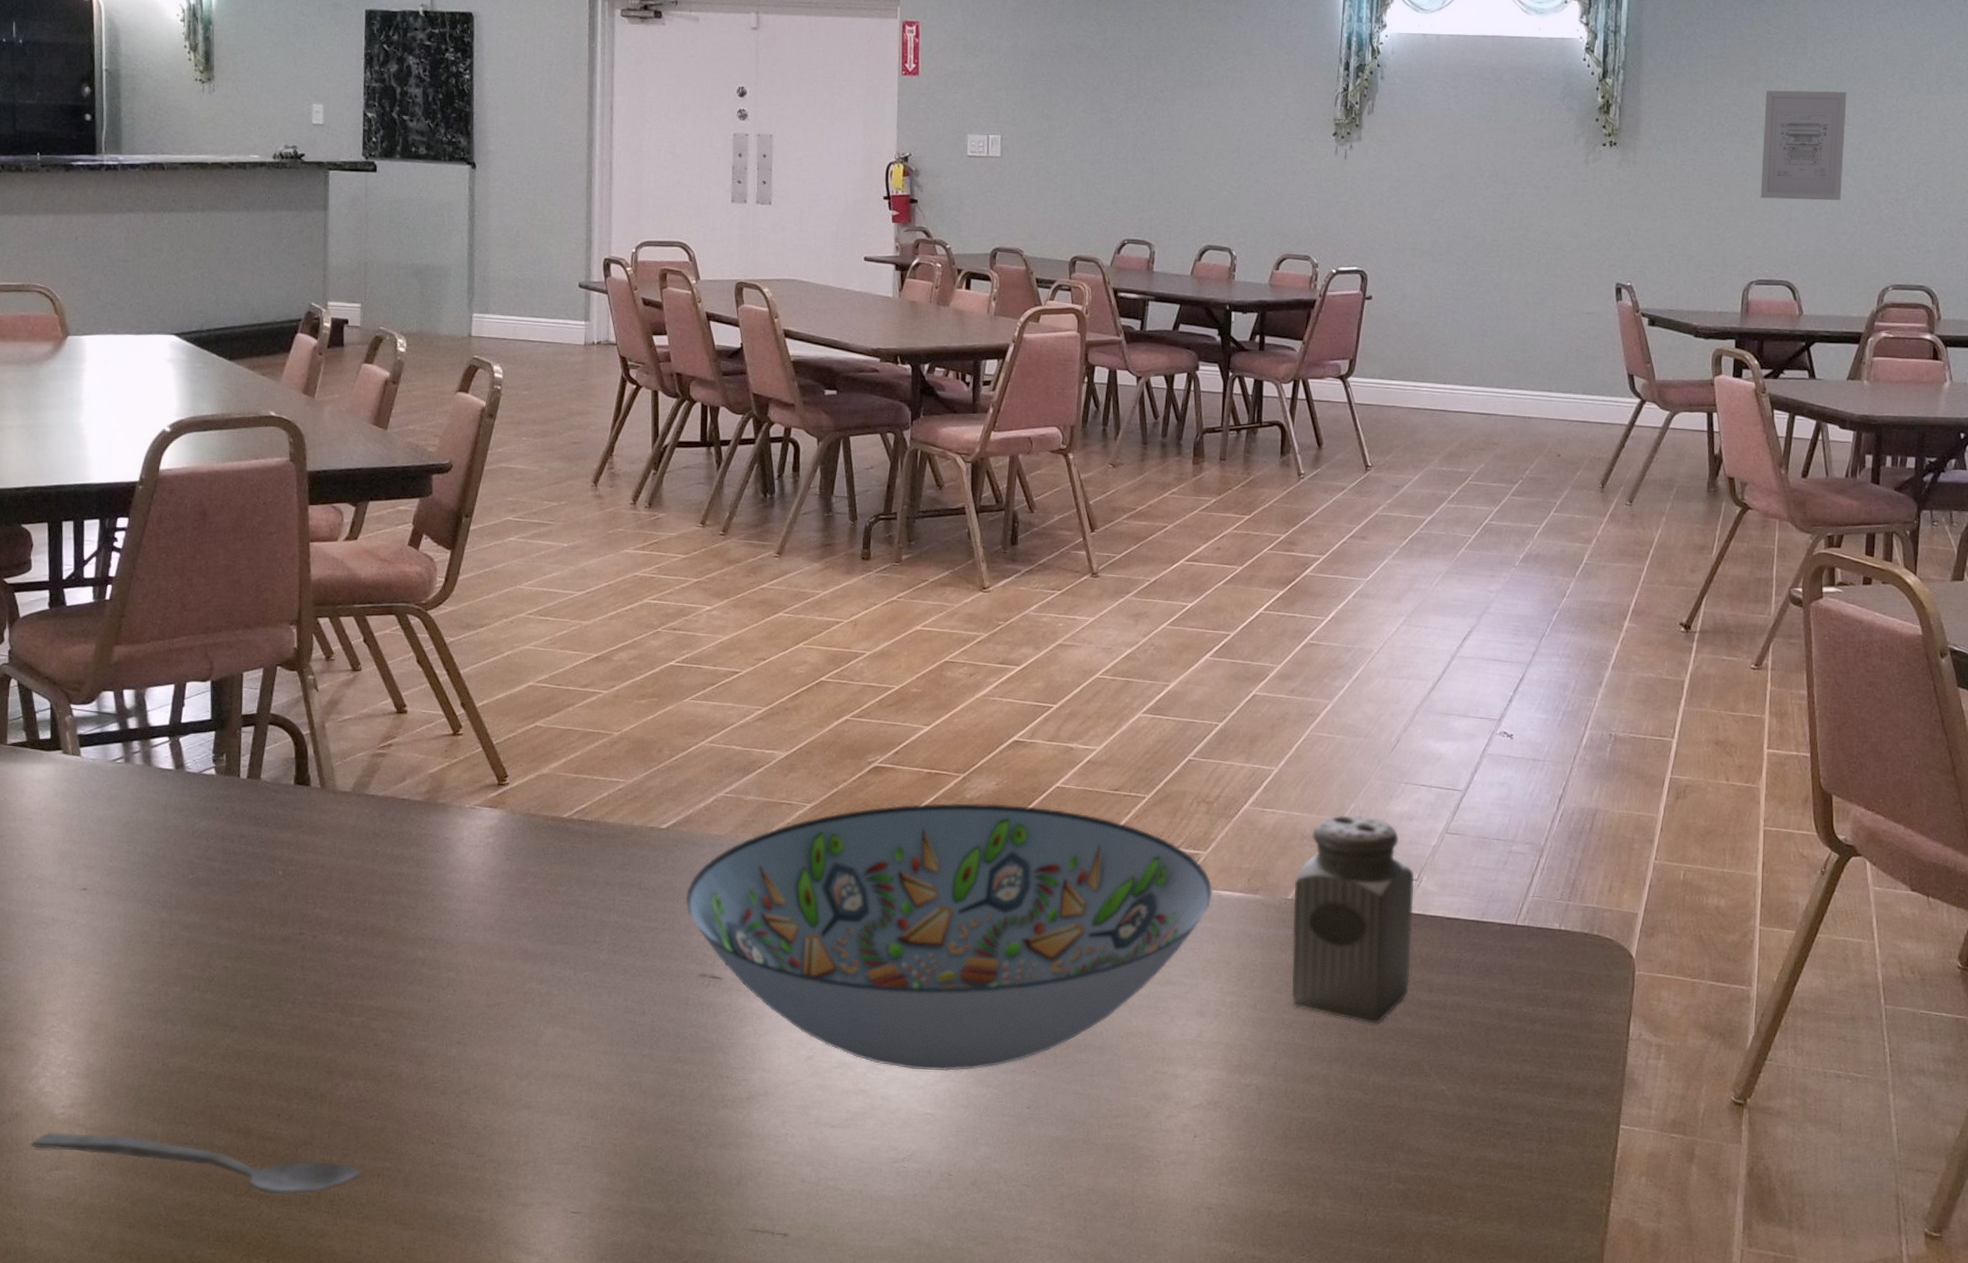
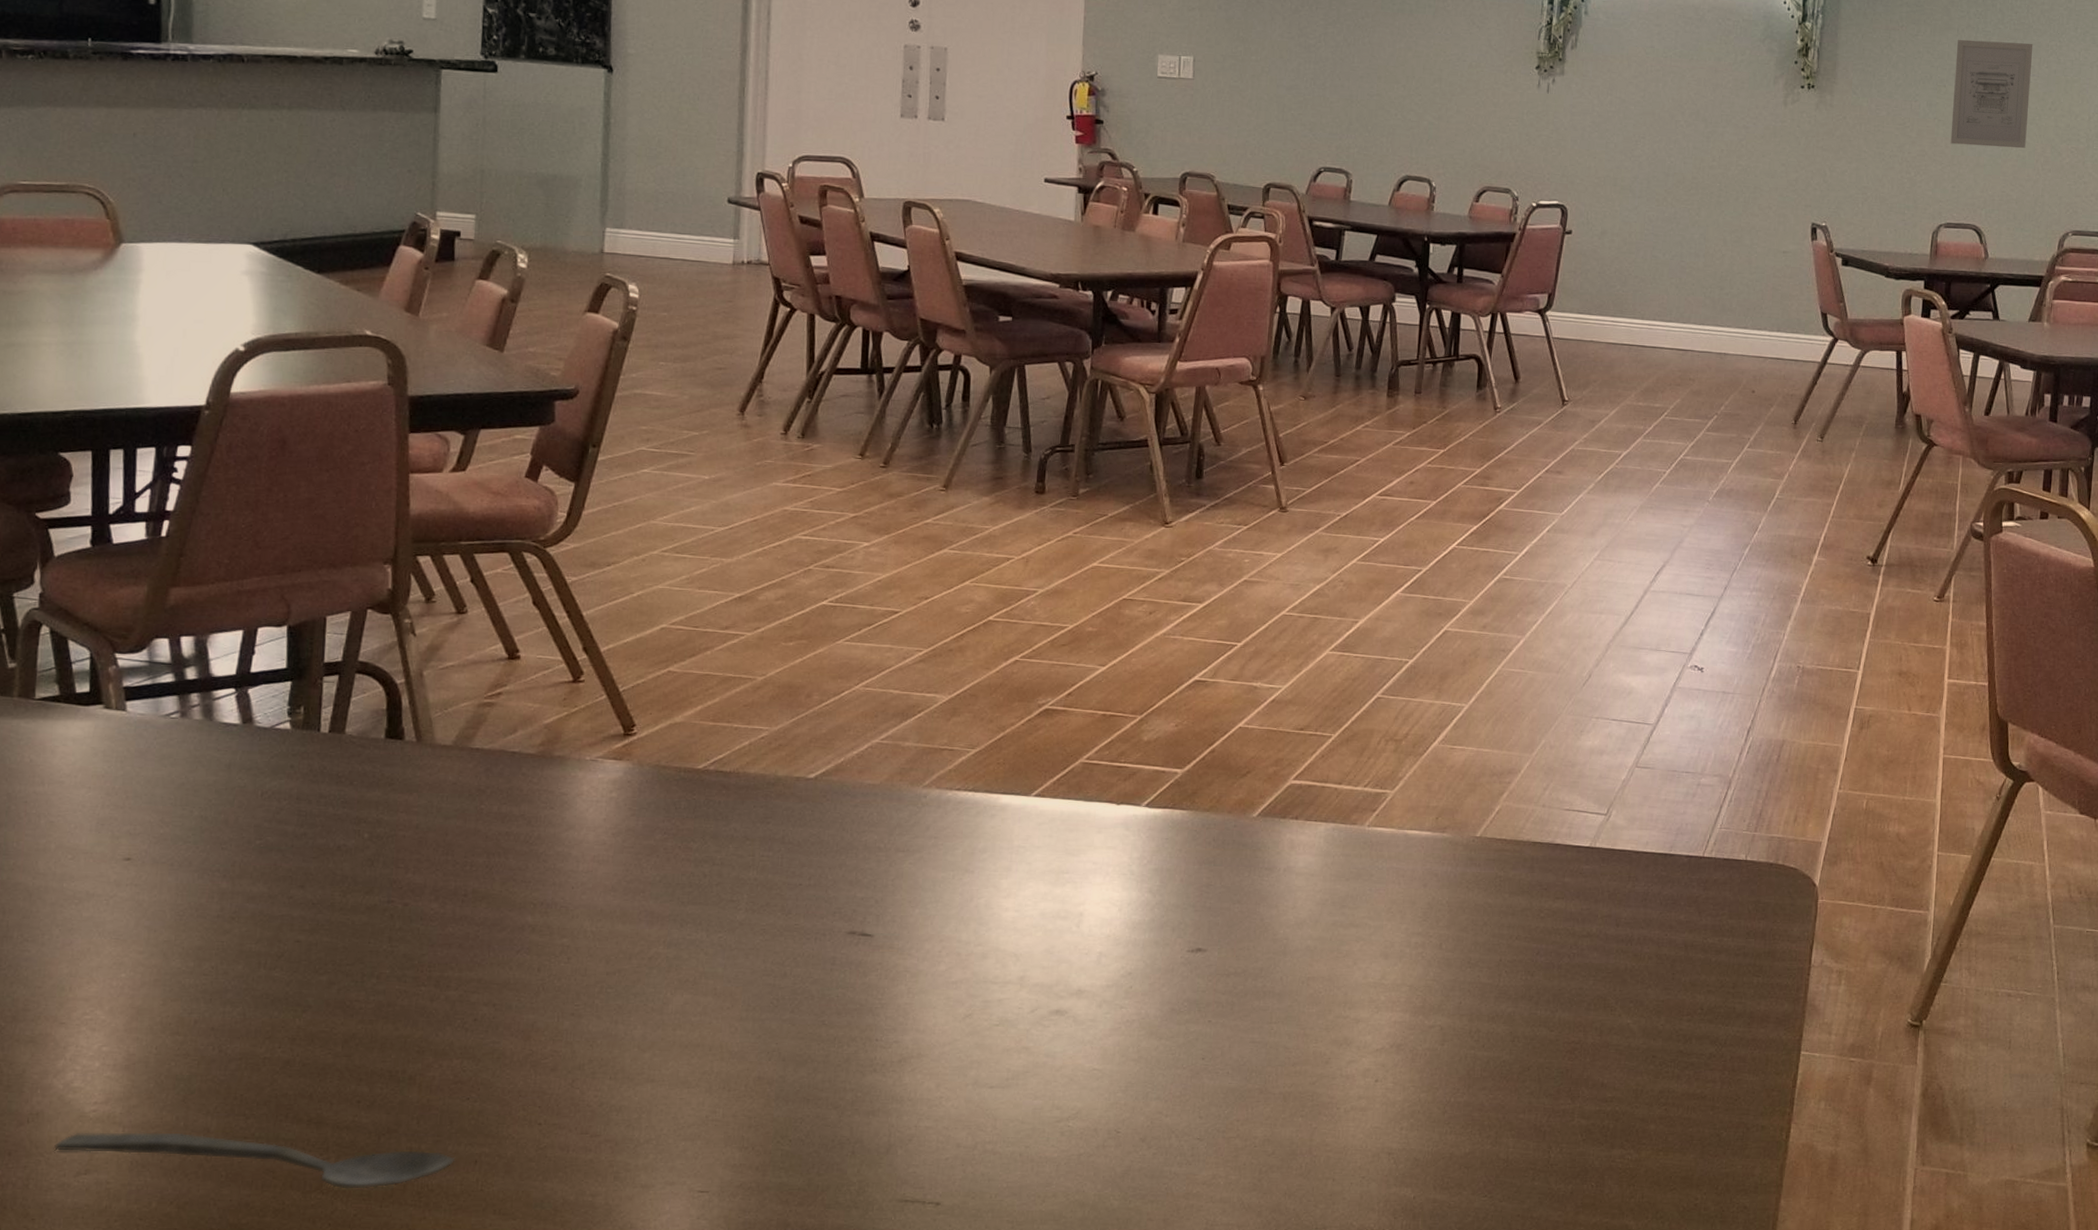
decorative bowl: present [685,803,1213,1072] -> none [834,745,1400,1025]
salt shaker: present [1292,814,1415,1024] -> none [1478,750,1604,960]

